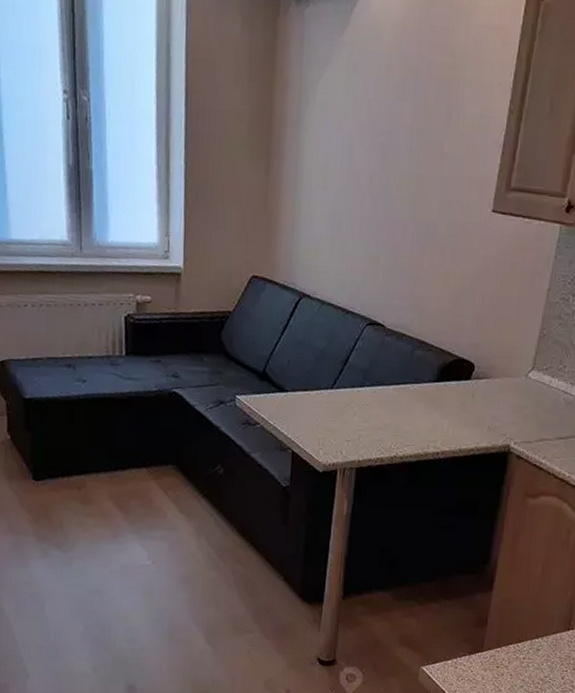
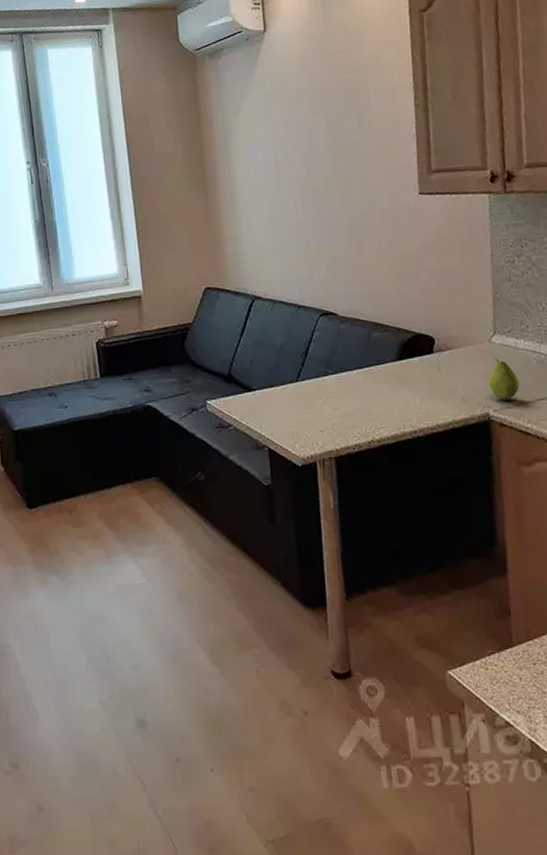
fruit: none [516,393,545,435] -> present [488,358,520,401]

